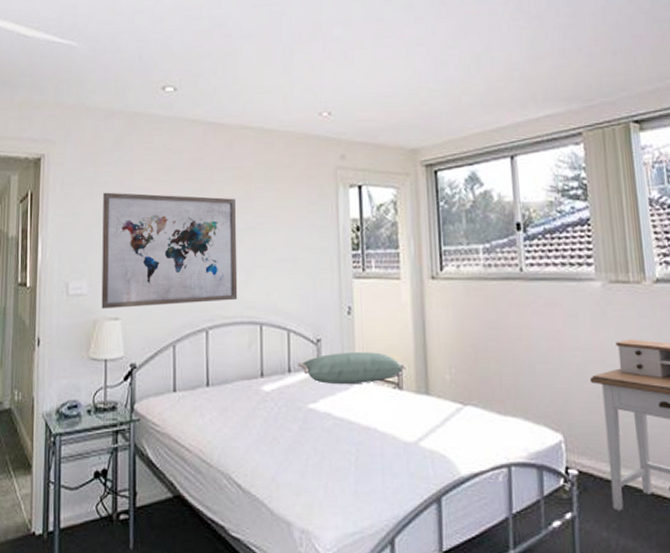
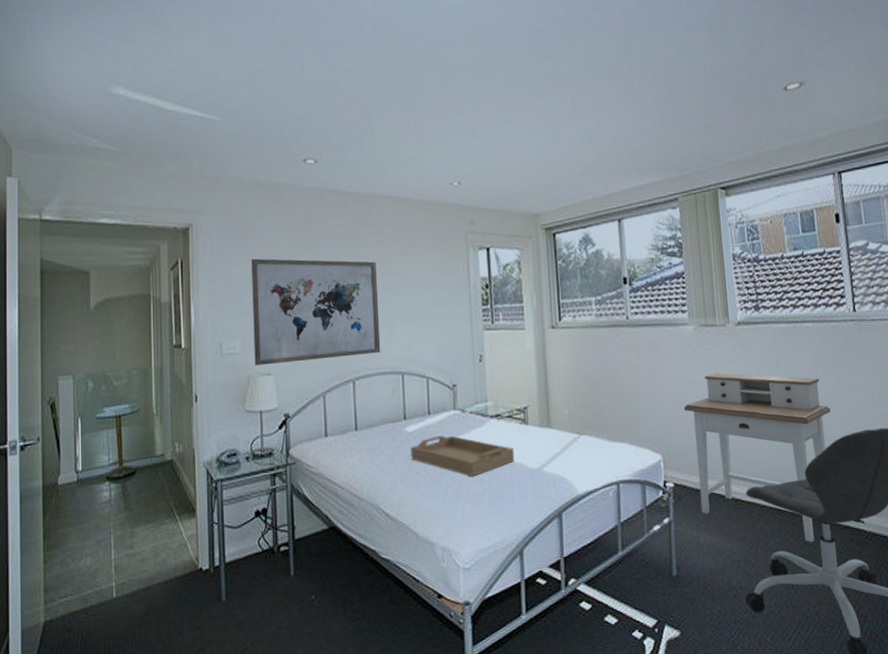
serving tray: none [267,397,387,447] -> present [411,435,515,476]
pillow: present [298,352,406,385] -> none [436,393,531,423]

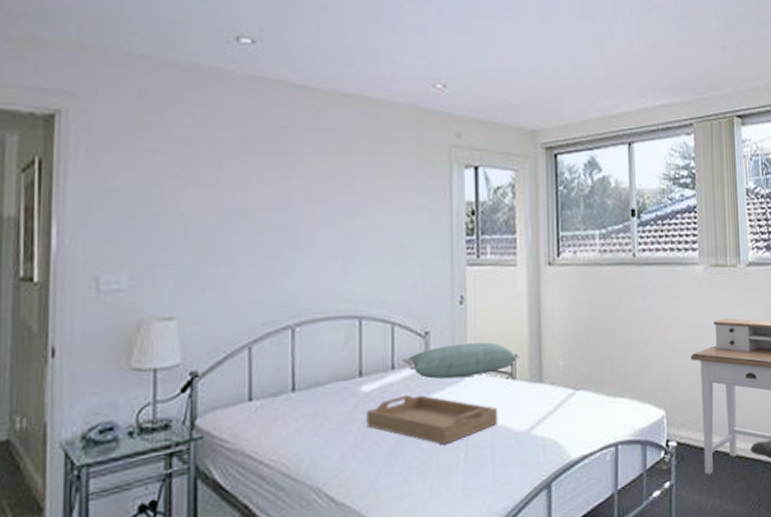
wall art: present [251,258,381,365] -> none [148,162,332,307]
pillow: none [436,393,531,423] -> present [403,342,520,379]

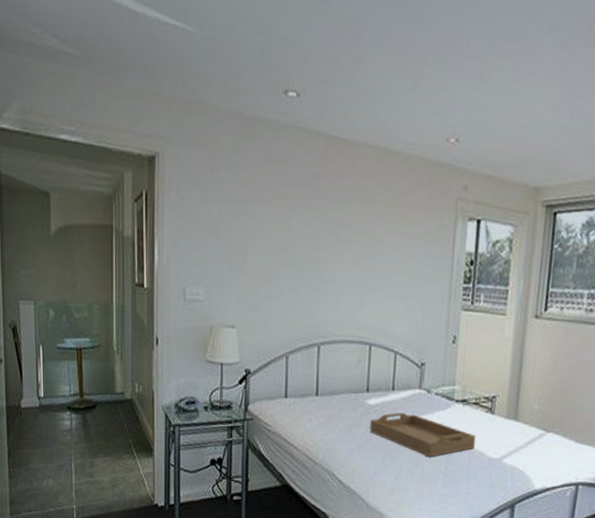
pillow: present [403,342,520,379] -> none [401,377,500,406]

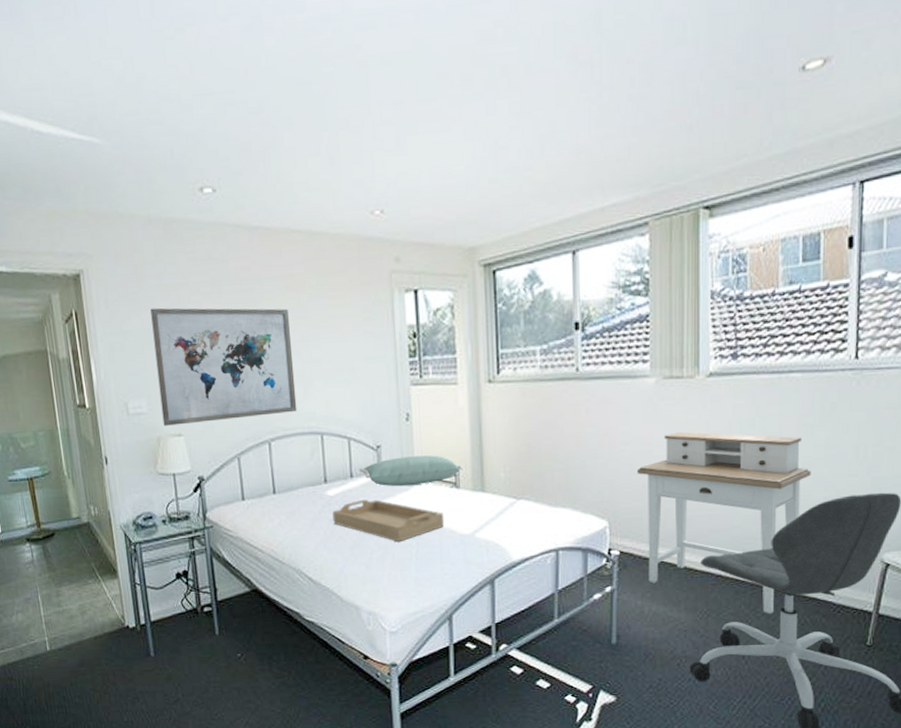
wall art: none [218,200,355,320] -> present [150,308,297,426]
pillow: none [401,377,500,406] -> present [359,455,463,486]

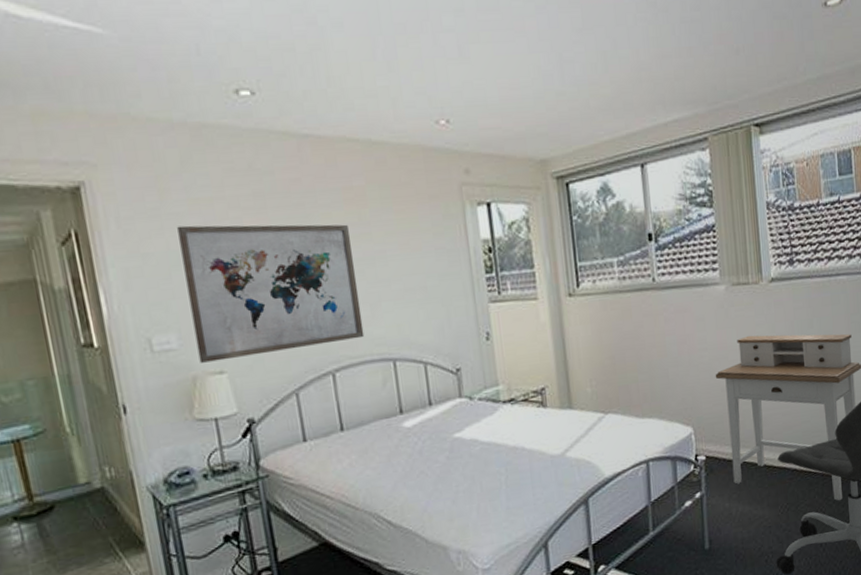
serving tray: present [332,499,445,541] -> none [411,427,534,470]
pillow: present [359,455,463,486] -> none [438,374,549,412]

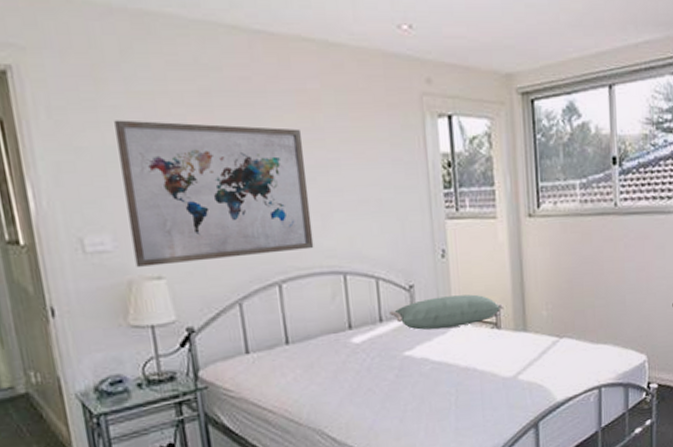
pillow: none [438,374,549,412] -> present [389,294,504,330]

